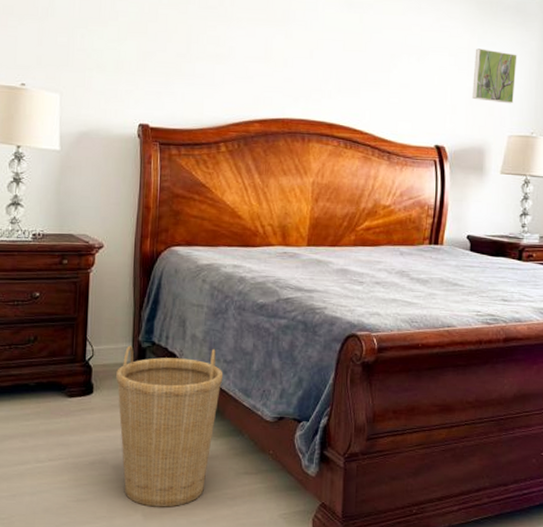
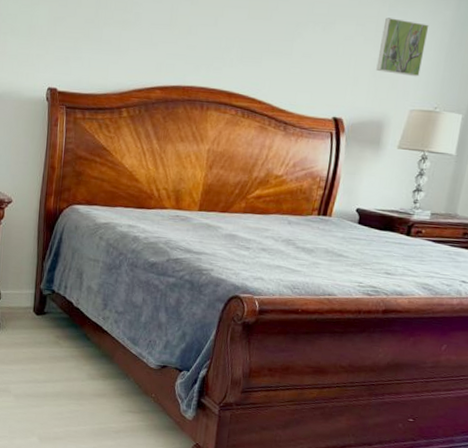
basket: present [116,345,224,507] -> none [20,292,114,434]

